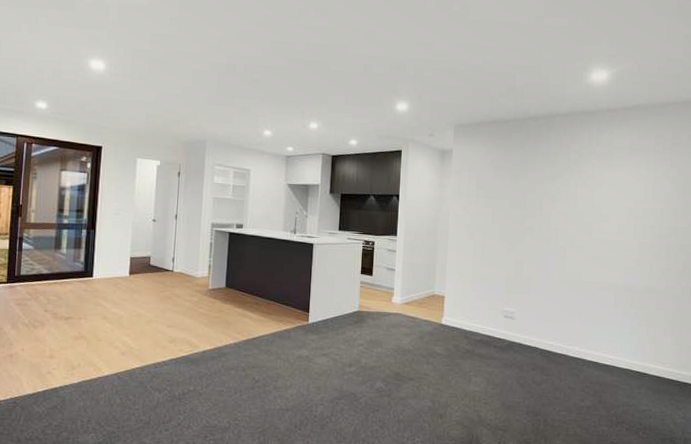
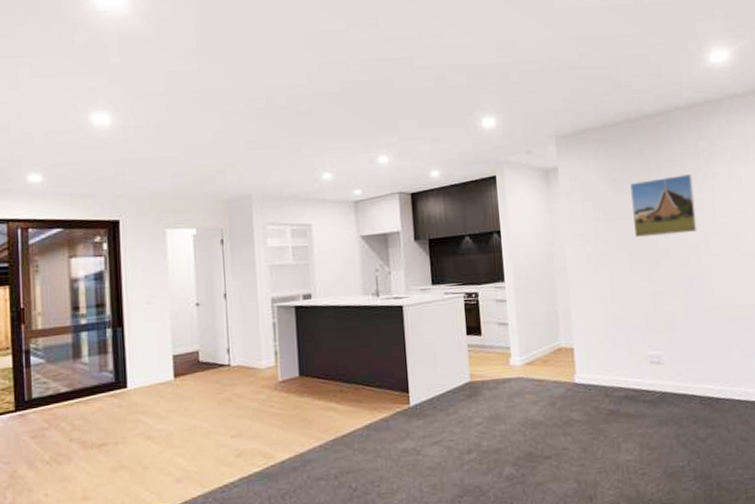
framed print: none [508,169,562,218] -> present [630,173,697,237]

